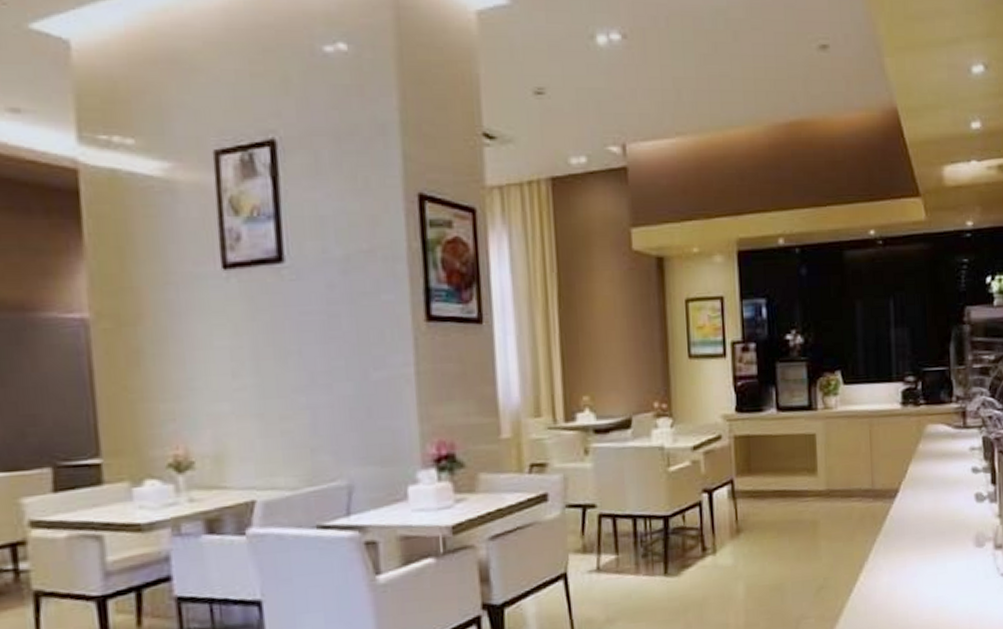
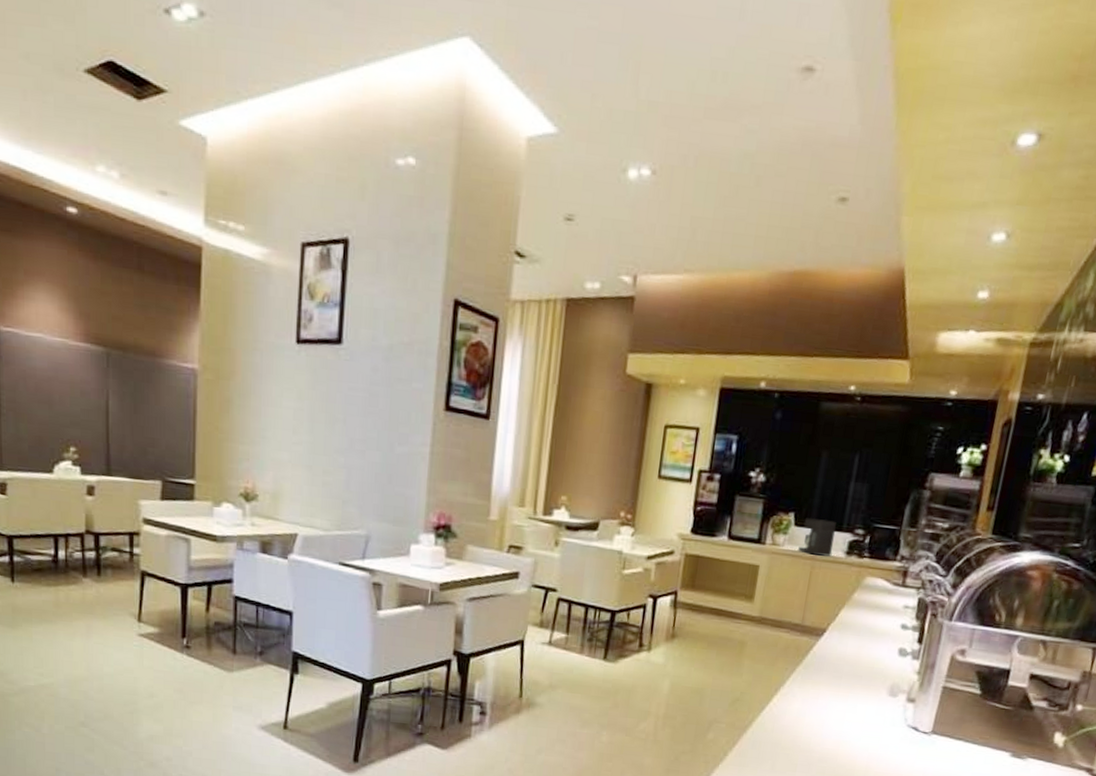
coffee maker: none [852,372,888,413] -> present [798,517,836,557]

